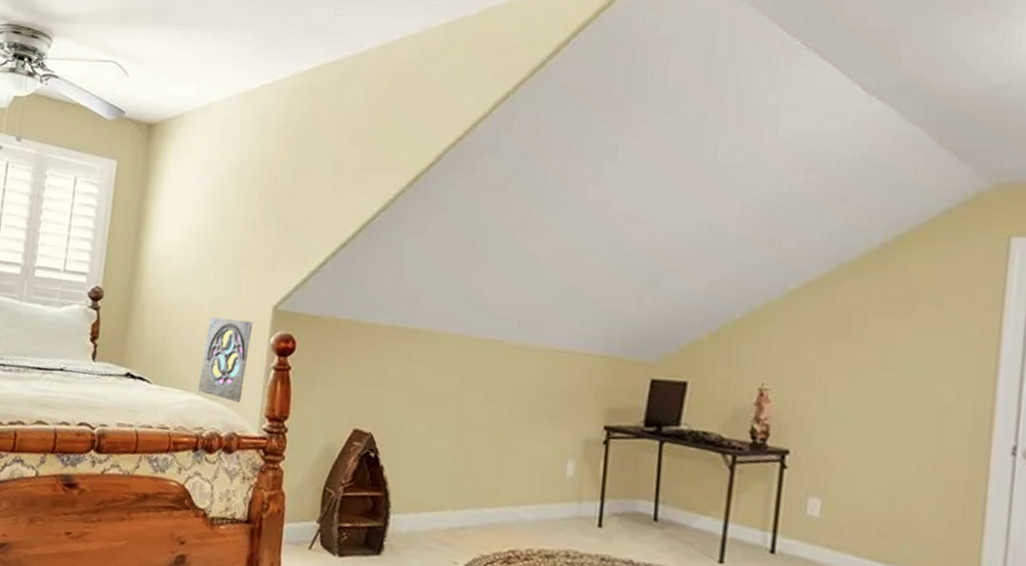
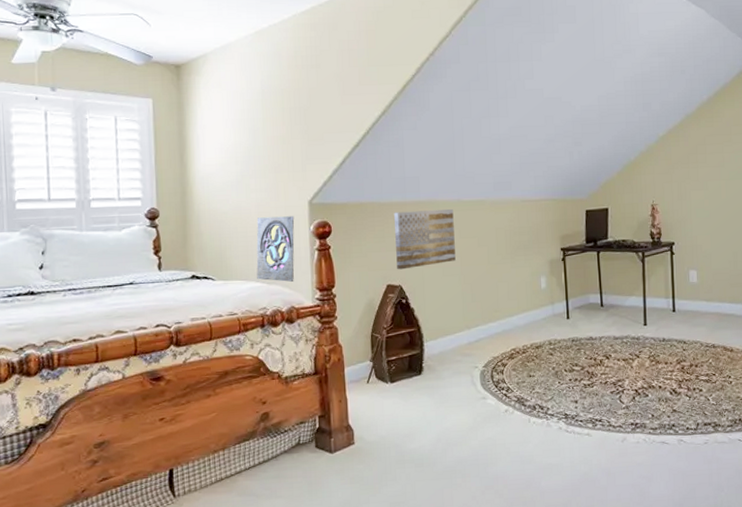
wall art: none [370,337,457,416] -> present [394,209,456,270]

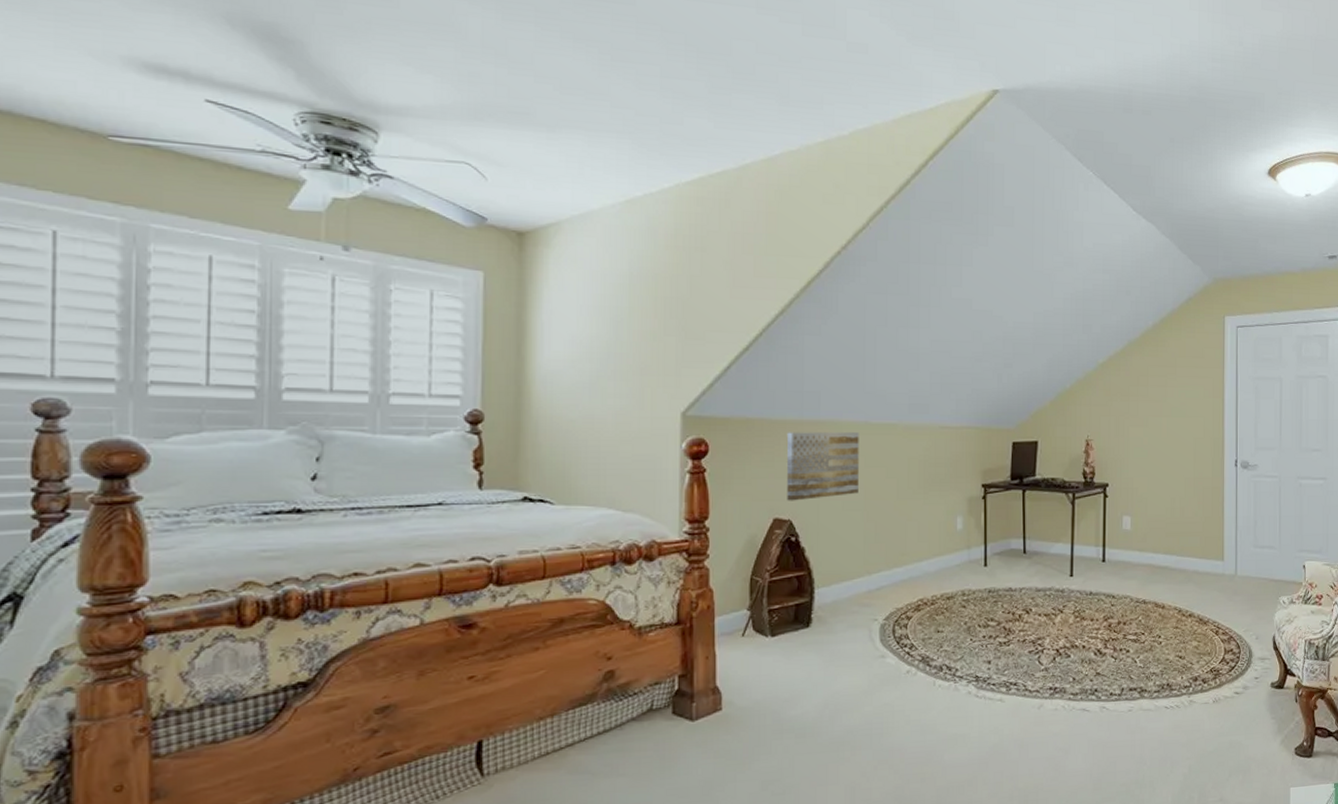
wall ornament: present [256,216,295,282] -> none [609,429,662,510]

